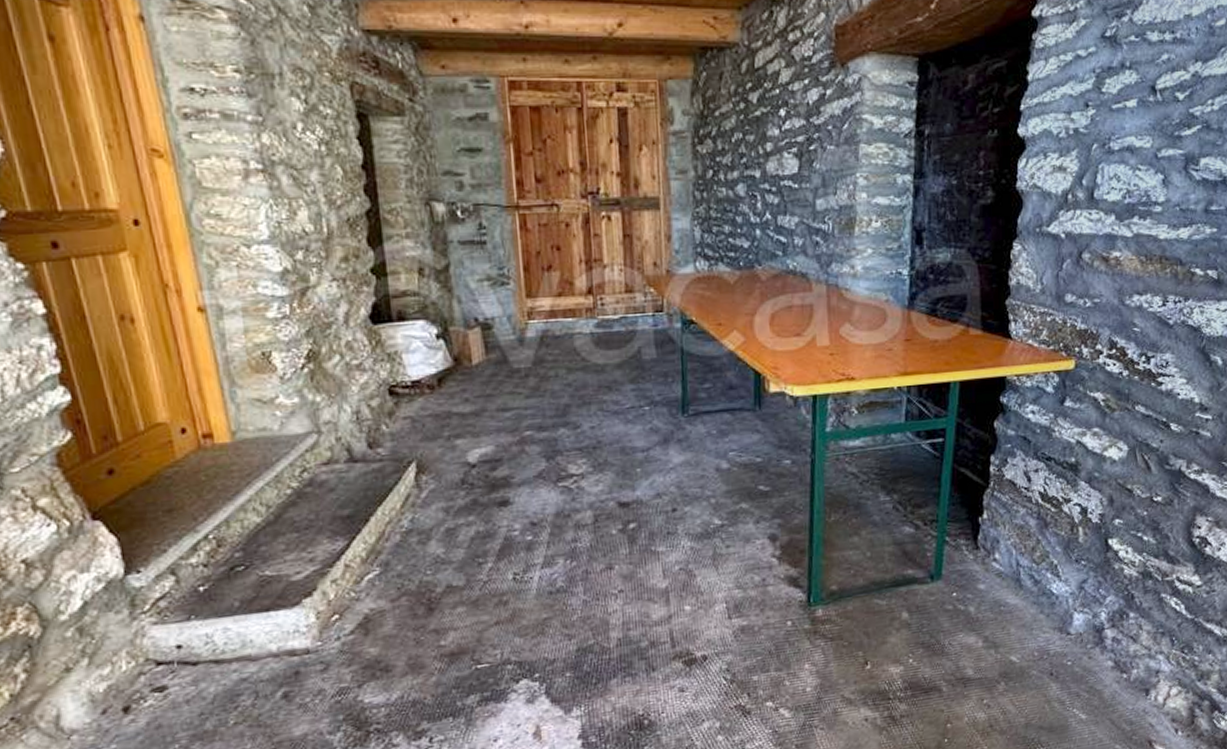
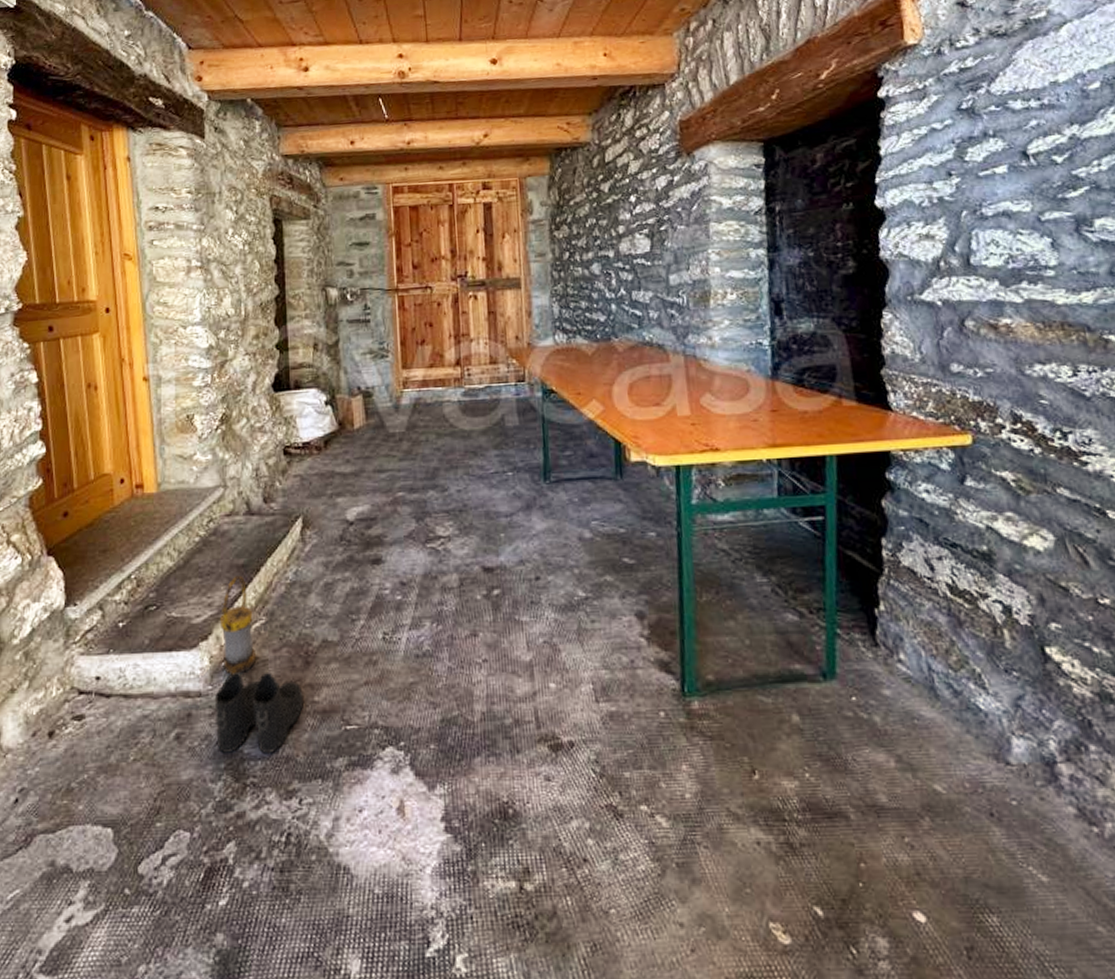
lantern: none [325,527,371,629] -> present [220,575,256,675]
boots: none [325,621,430,705] -> present [214,671,305,755]

